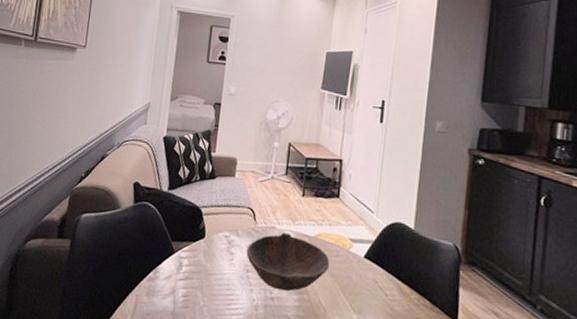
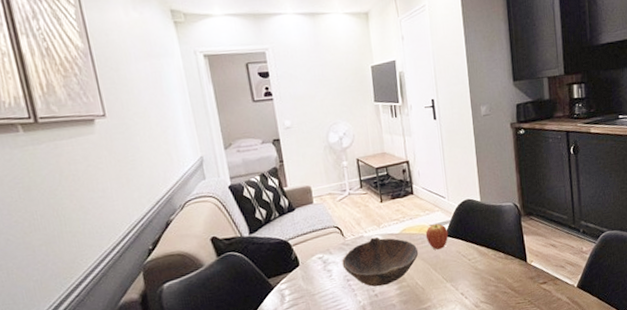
fruit: none [341,239,369,271] -> present [425,224,449,250]

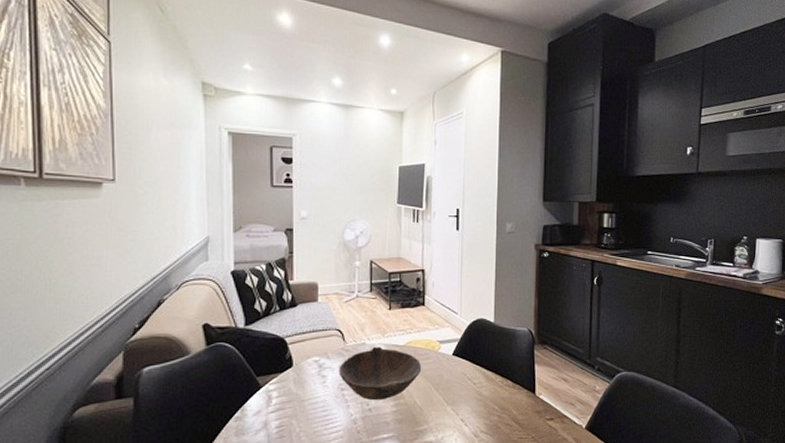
fruit: present [425,224,449,250] -> none [431,340,456,368]

